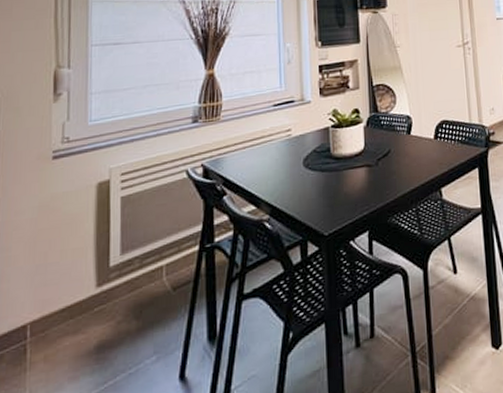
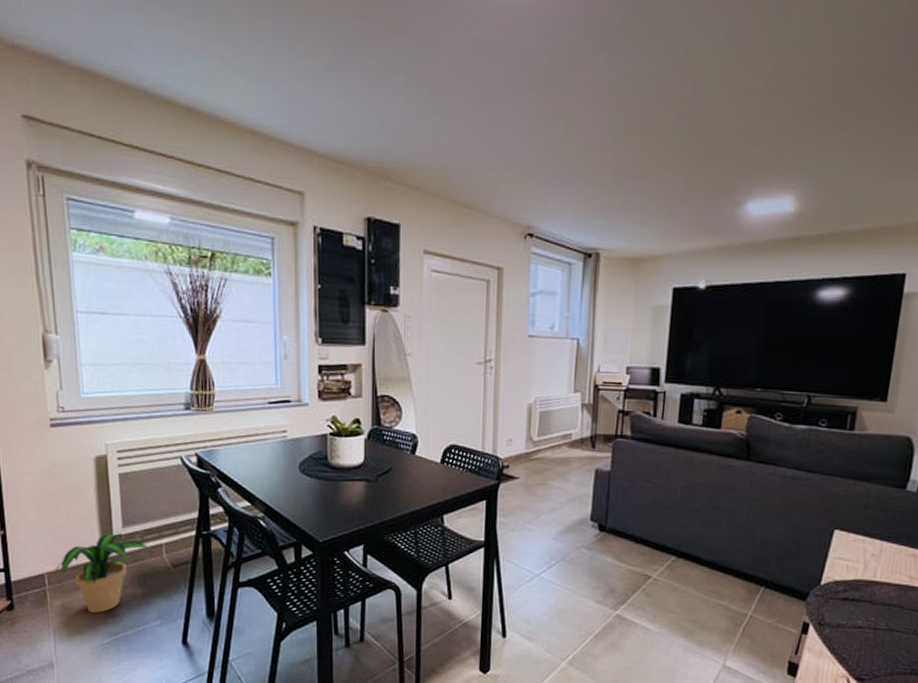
potted plant: none [41,262,150,362] -> present [56,533,151,613]

